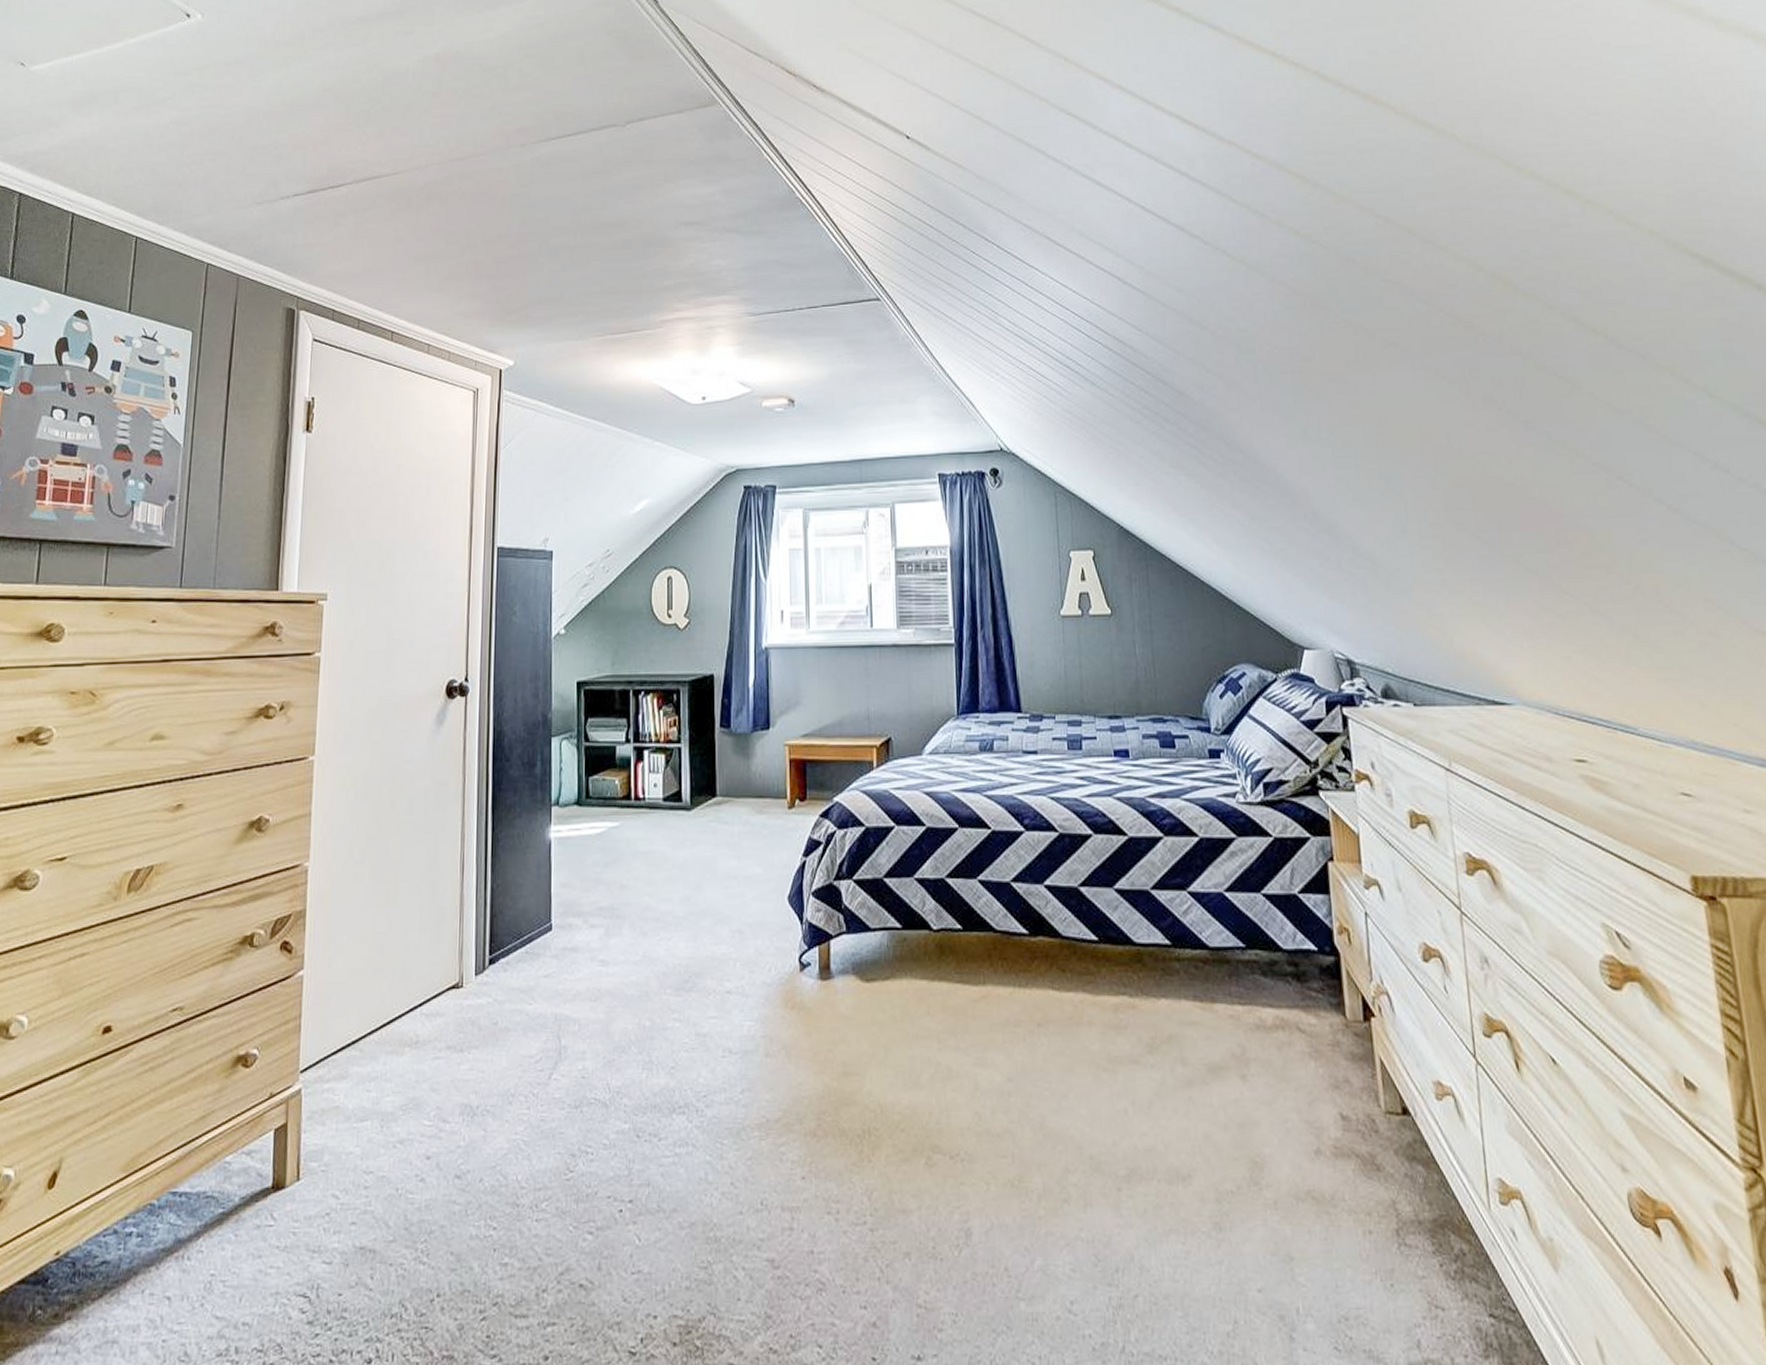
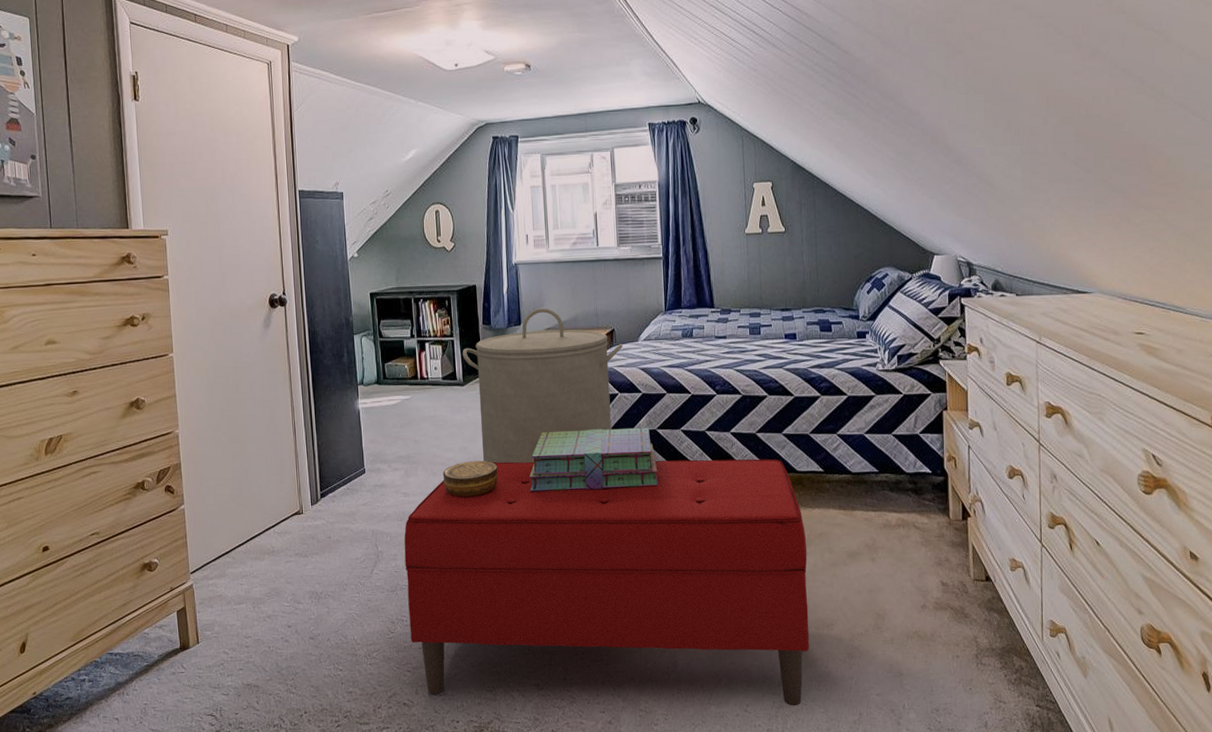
bench: none [596,919,1160,1306] -> present [404,459,810,706]
decorative box: none [656,916,731,970] -> present [442,460,498,498]
laundry hamper: none [692,707,902,922] -> present [462,308,623,464]
stack of books: none [773,874,947,963] -> present [529,427,659,492]

